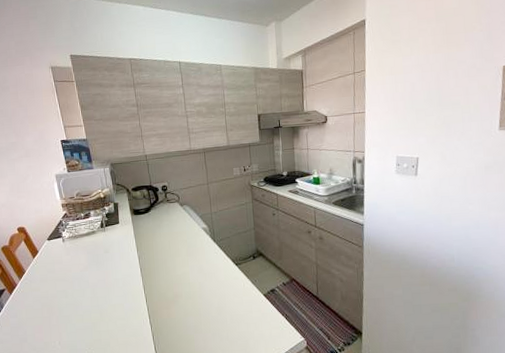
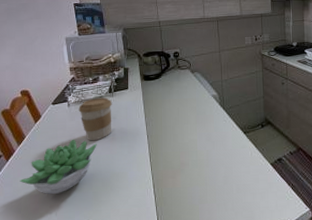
succulent plant: none [23,273,93,325] -> present [19,139,97,195]
coffee cup: none [73,232,106,275] -> present [78,98,112,141]

